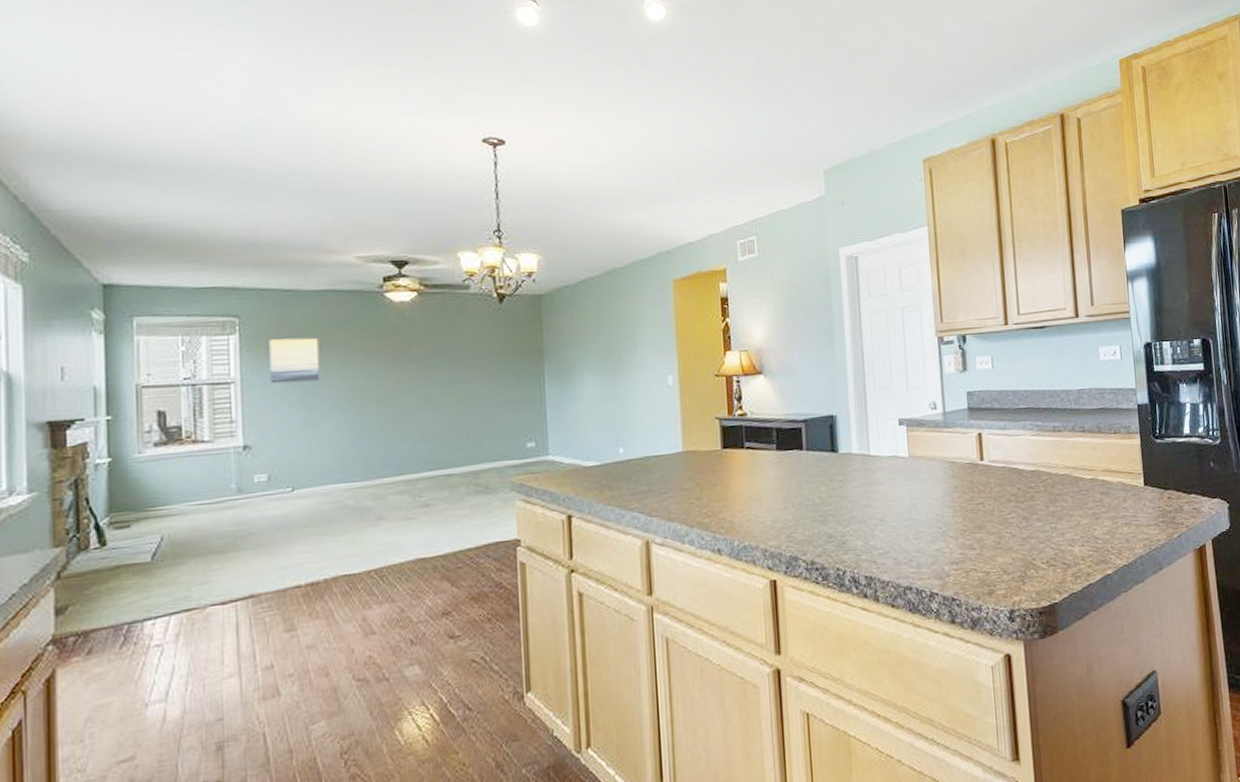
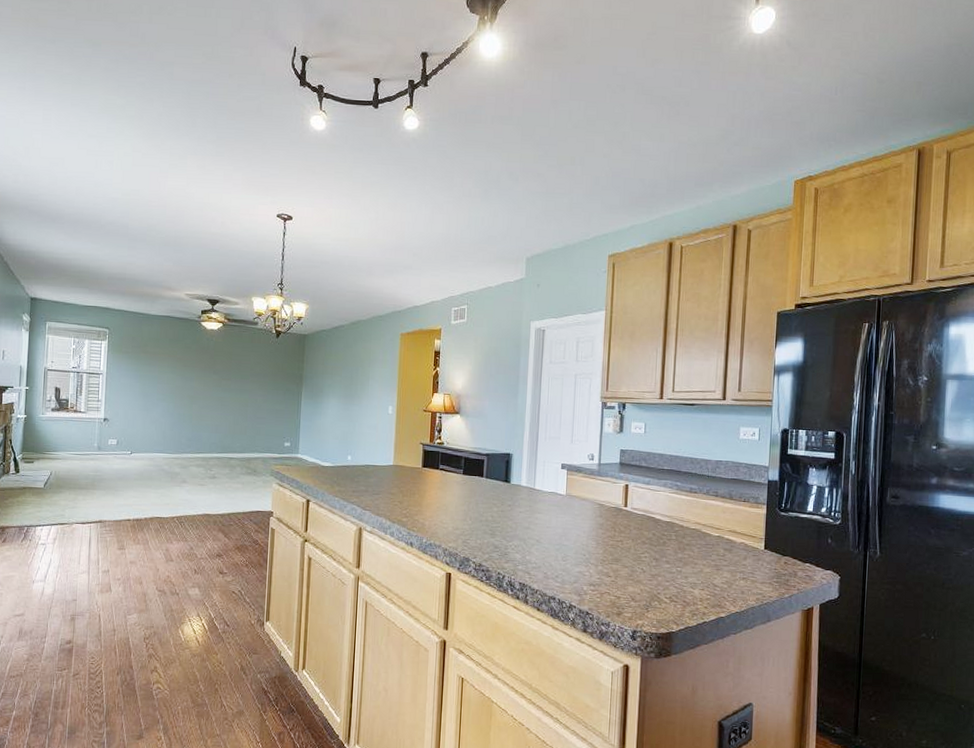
wall art: present [269,338,320,384] -> none [124,347,157,379]

